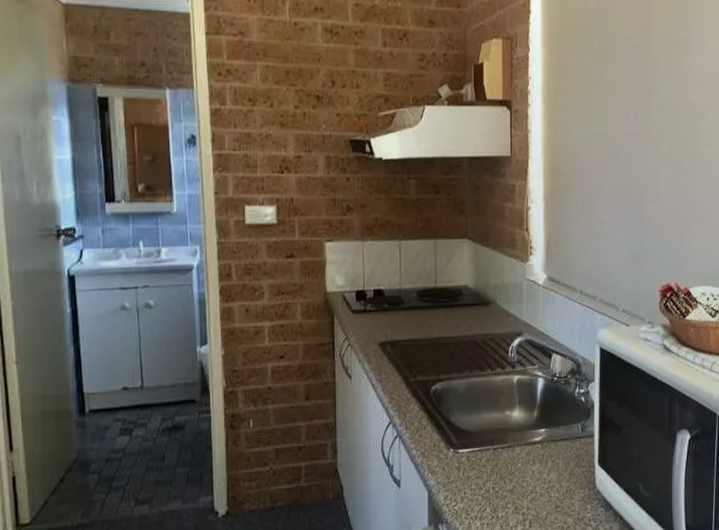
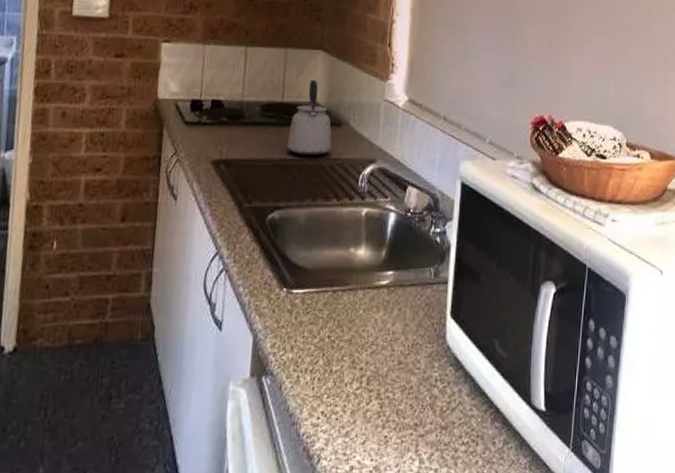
kettle: none [443,266,482,334] -> present [287,80,332,157]

